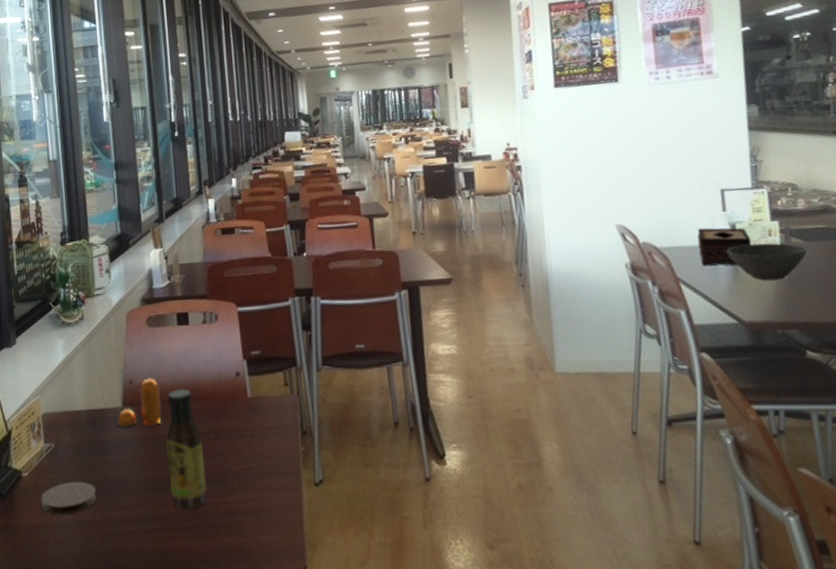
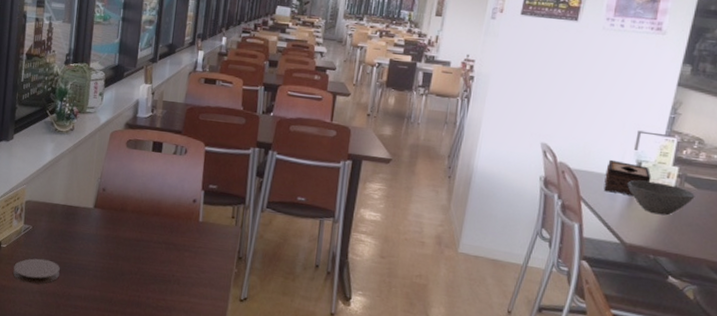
pepper shaker: present [118,378,162,427] -> none [87,189,128,229]
sauce bottle: present [165,389,208,510] -> none [121,203,155,300]

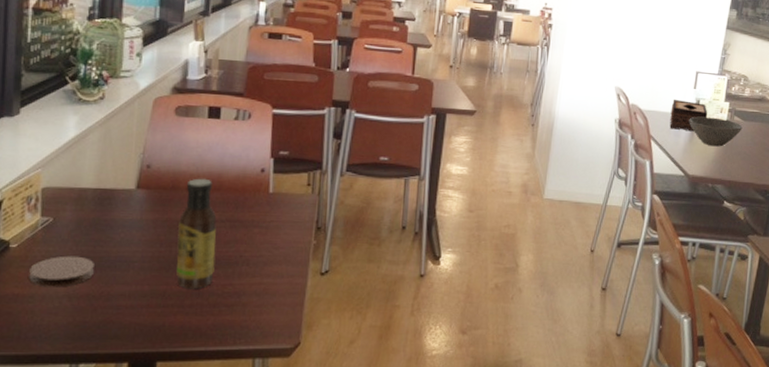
sauce bottle: none [121,203,155,300] -> present [176,178,217,289]

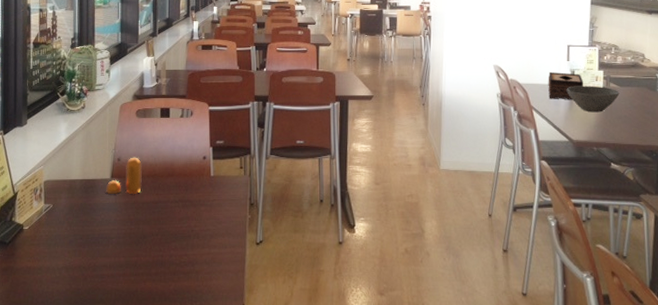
coaster: present [29,255,95,287] -> none [37,234,84,261]
pepper shaker: none [128,164,180,211] -> present [106,157,142,195]
sauce bottle: present [176,178,217,289] -> none [142,167,173,260]

